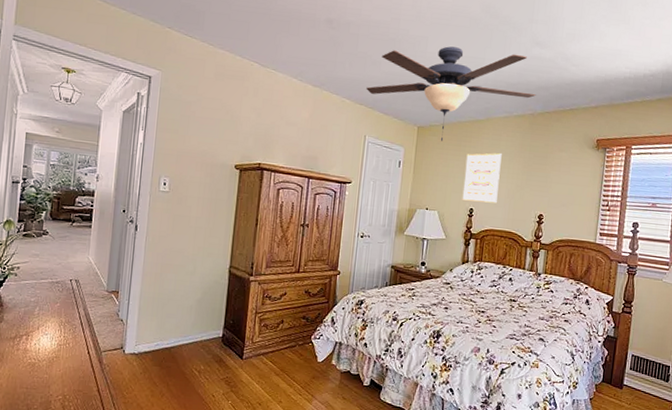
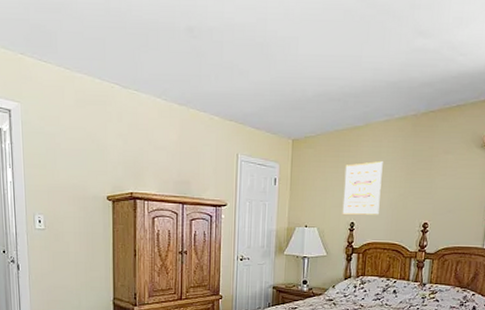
ceiling fan: present [366,46,536,141] -> none [235,46,419,153]

